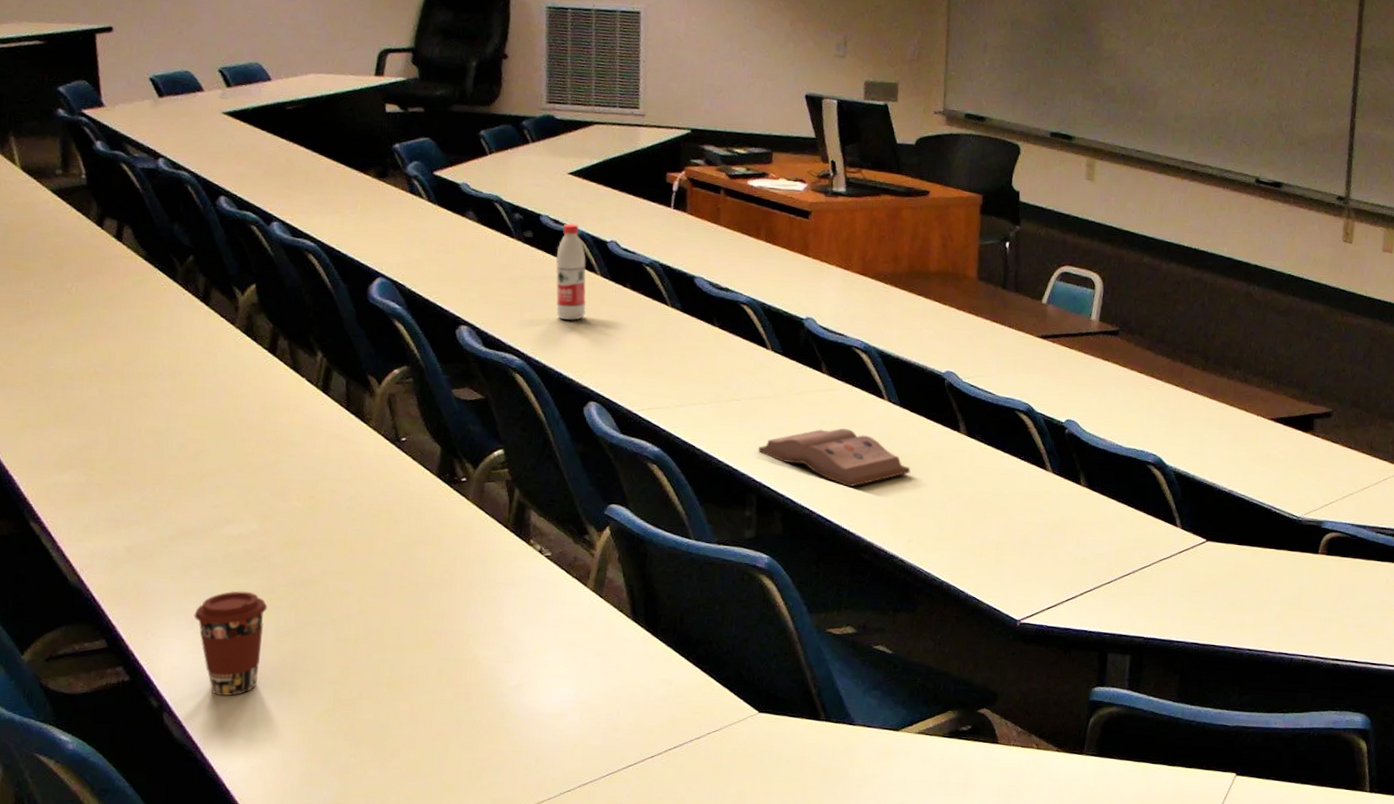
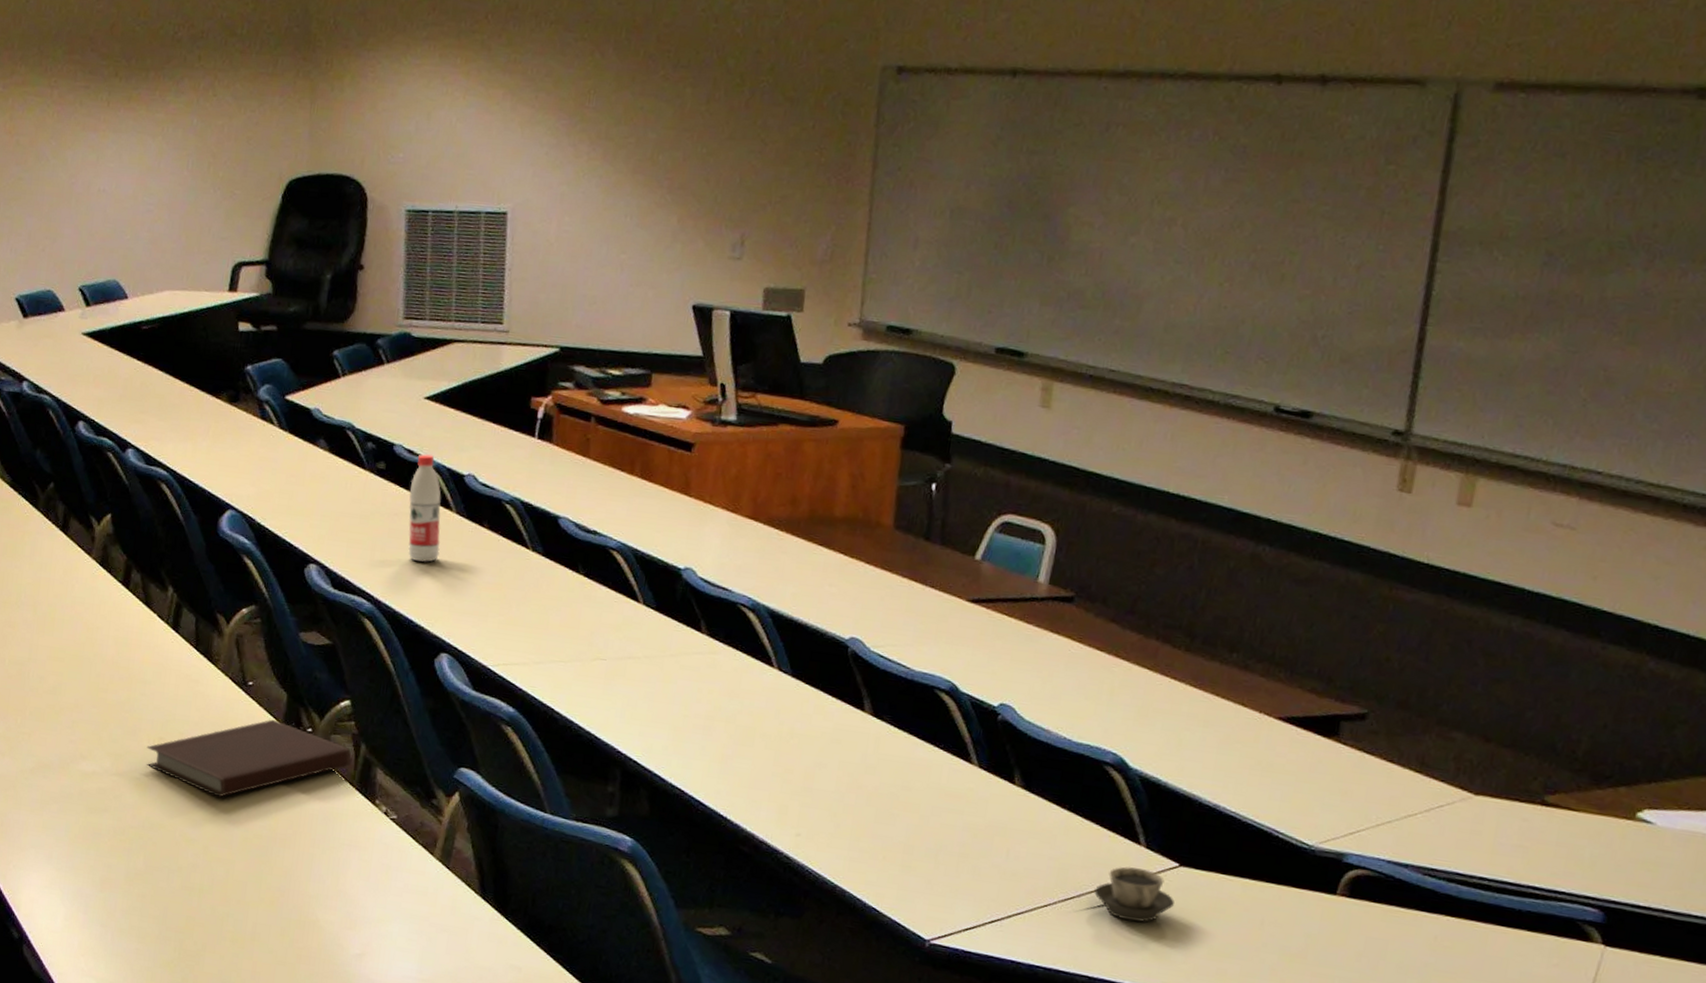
coffee cup: present [194,591,268,697] -> none [51,828,119,935]
notebook: none [296,471,506,549] -> present [146,719,351,798]
hardback book: present [758,428,911,488] -> none [624,698,802,768]
cup: none [1145,545,1204,589] -> present [1094,866,1175,923]

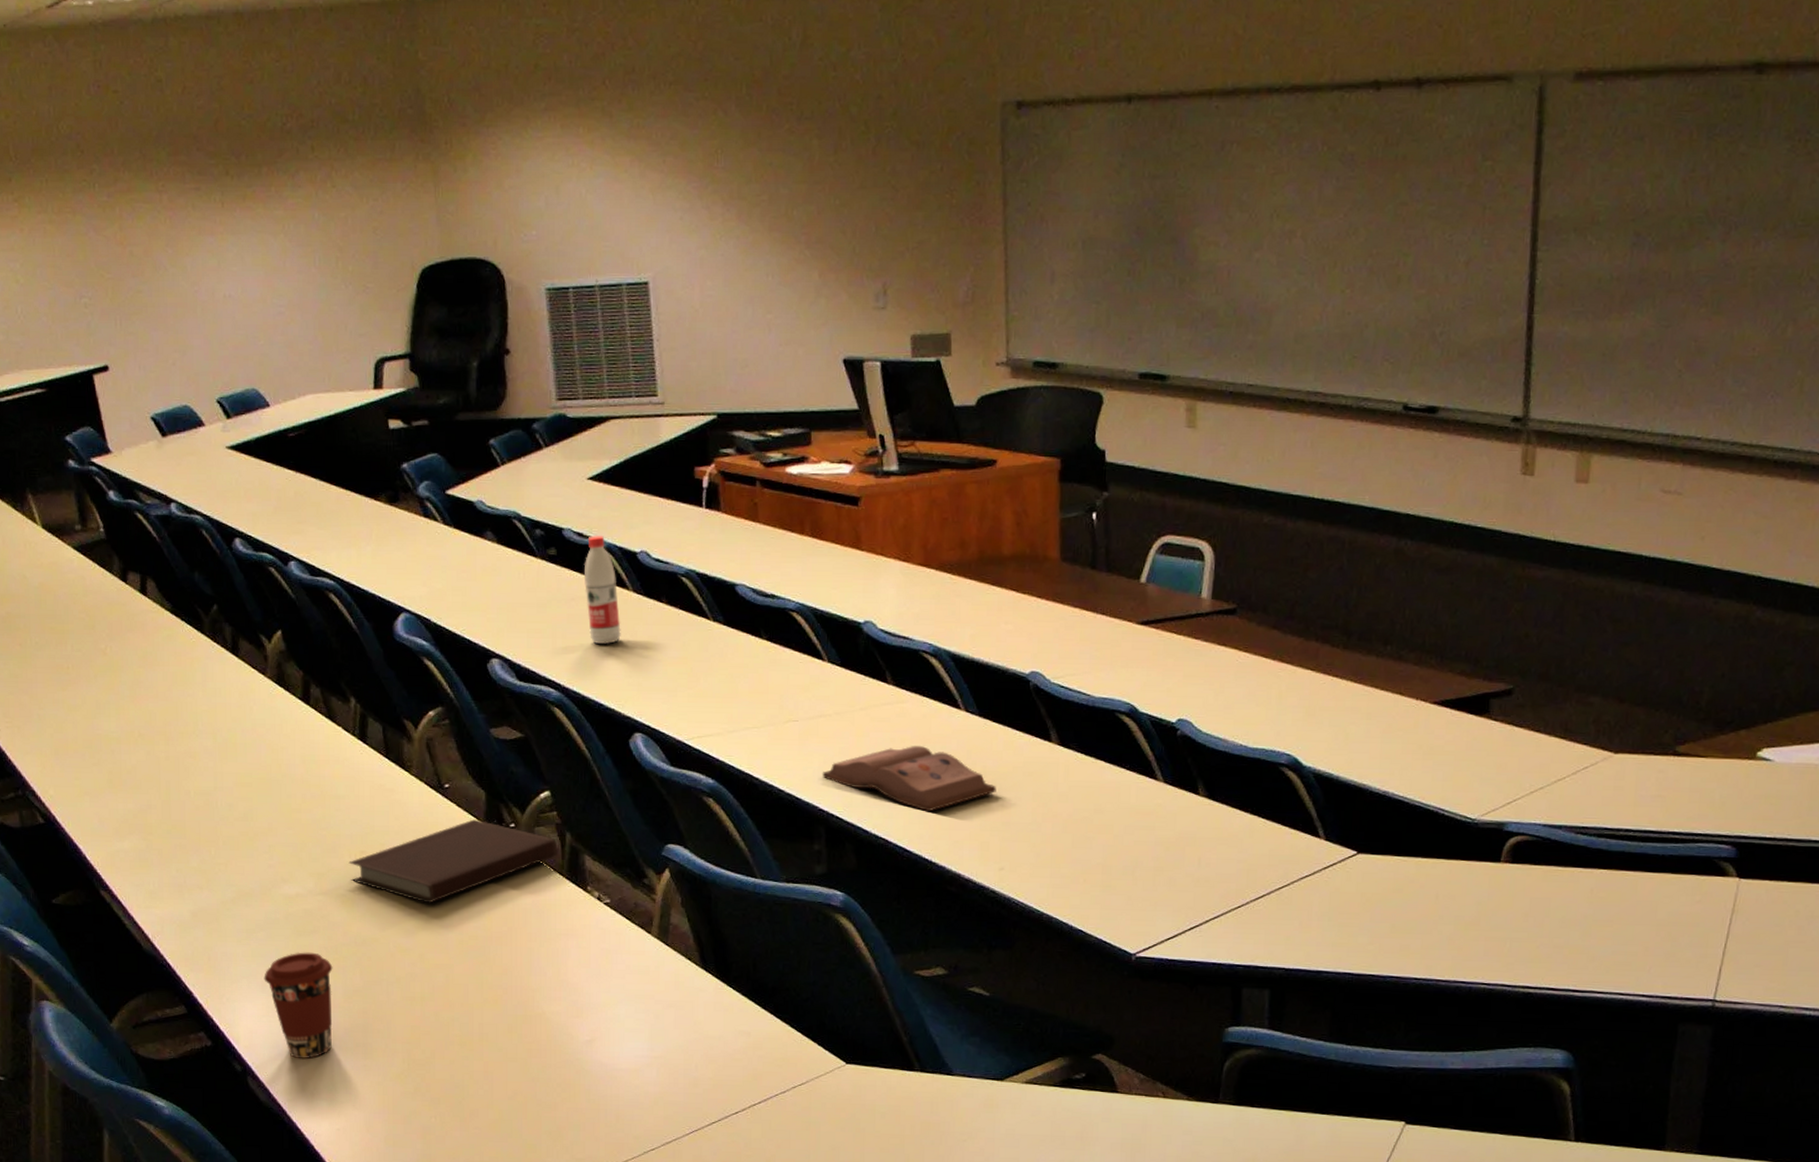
coffee cup: none [51,828,119,935] -> present [264,952,333,1059]
hardback book: none [624,698,802,768] -> present [822,746,996,812]
cup: present [1094,866,1175,923] -> none [1282,860,1356,912]

